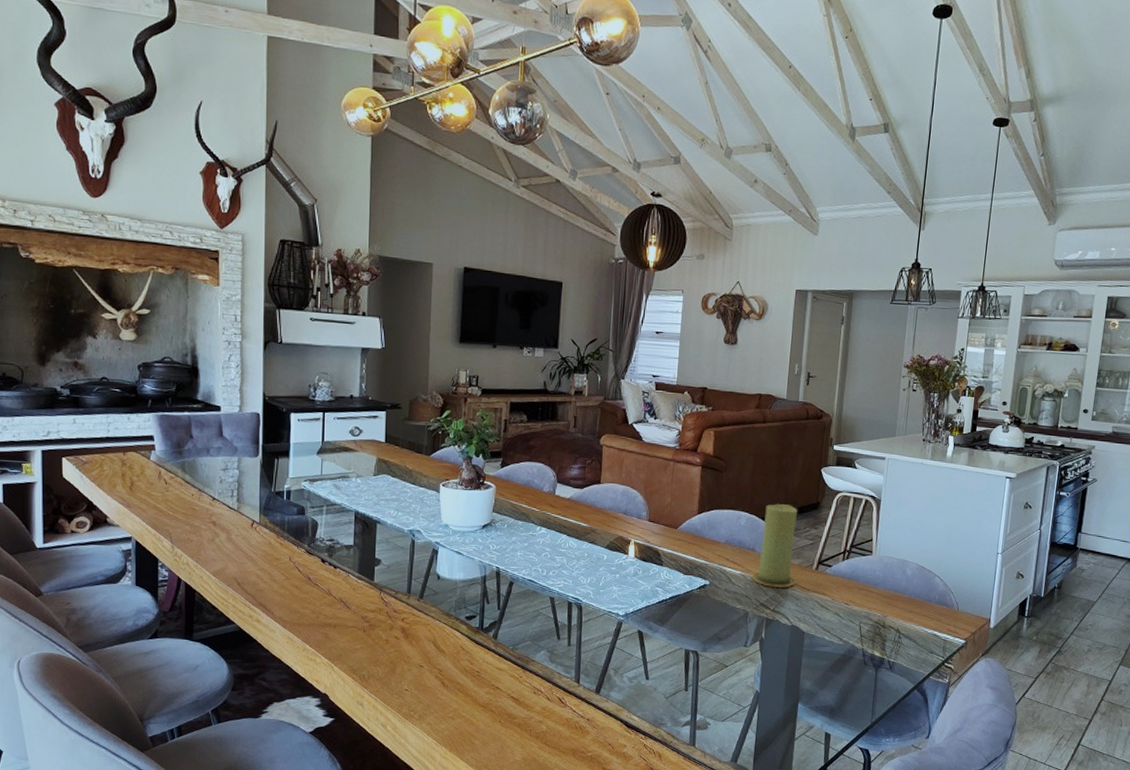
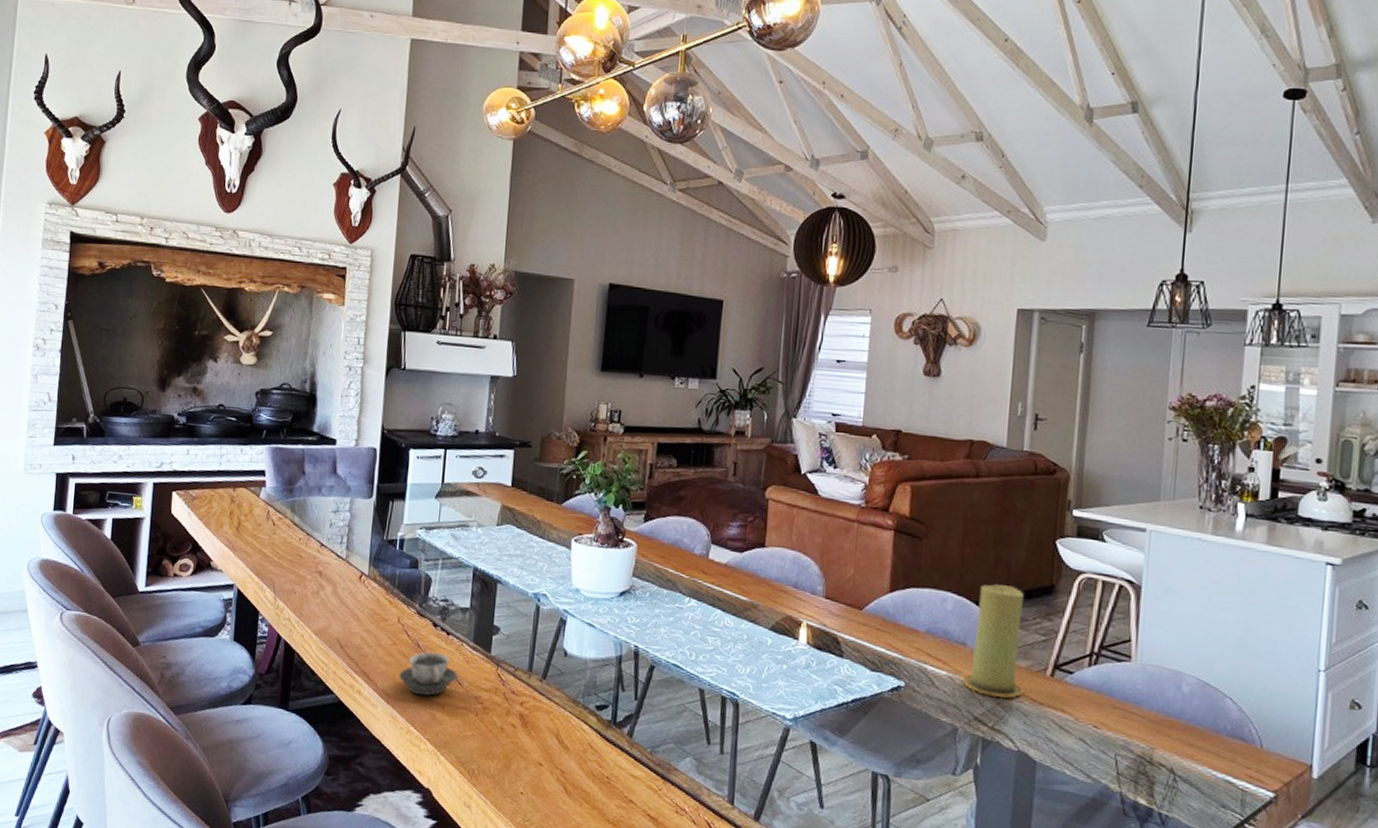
cup: none [293,583,346,620] -> present [399,651,458,696]

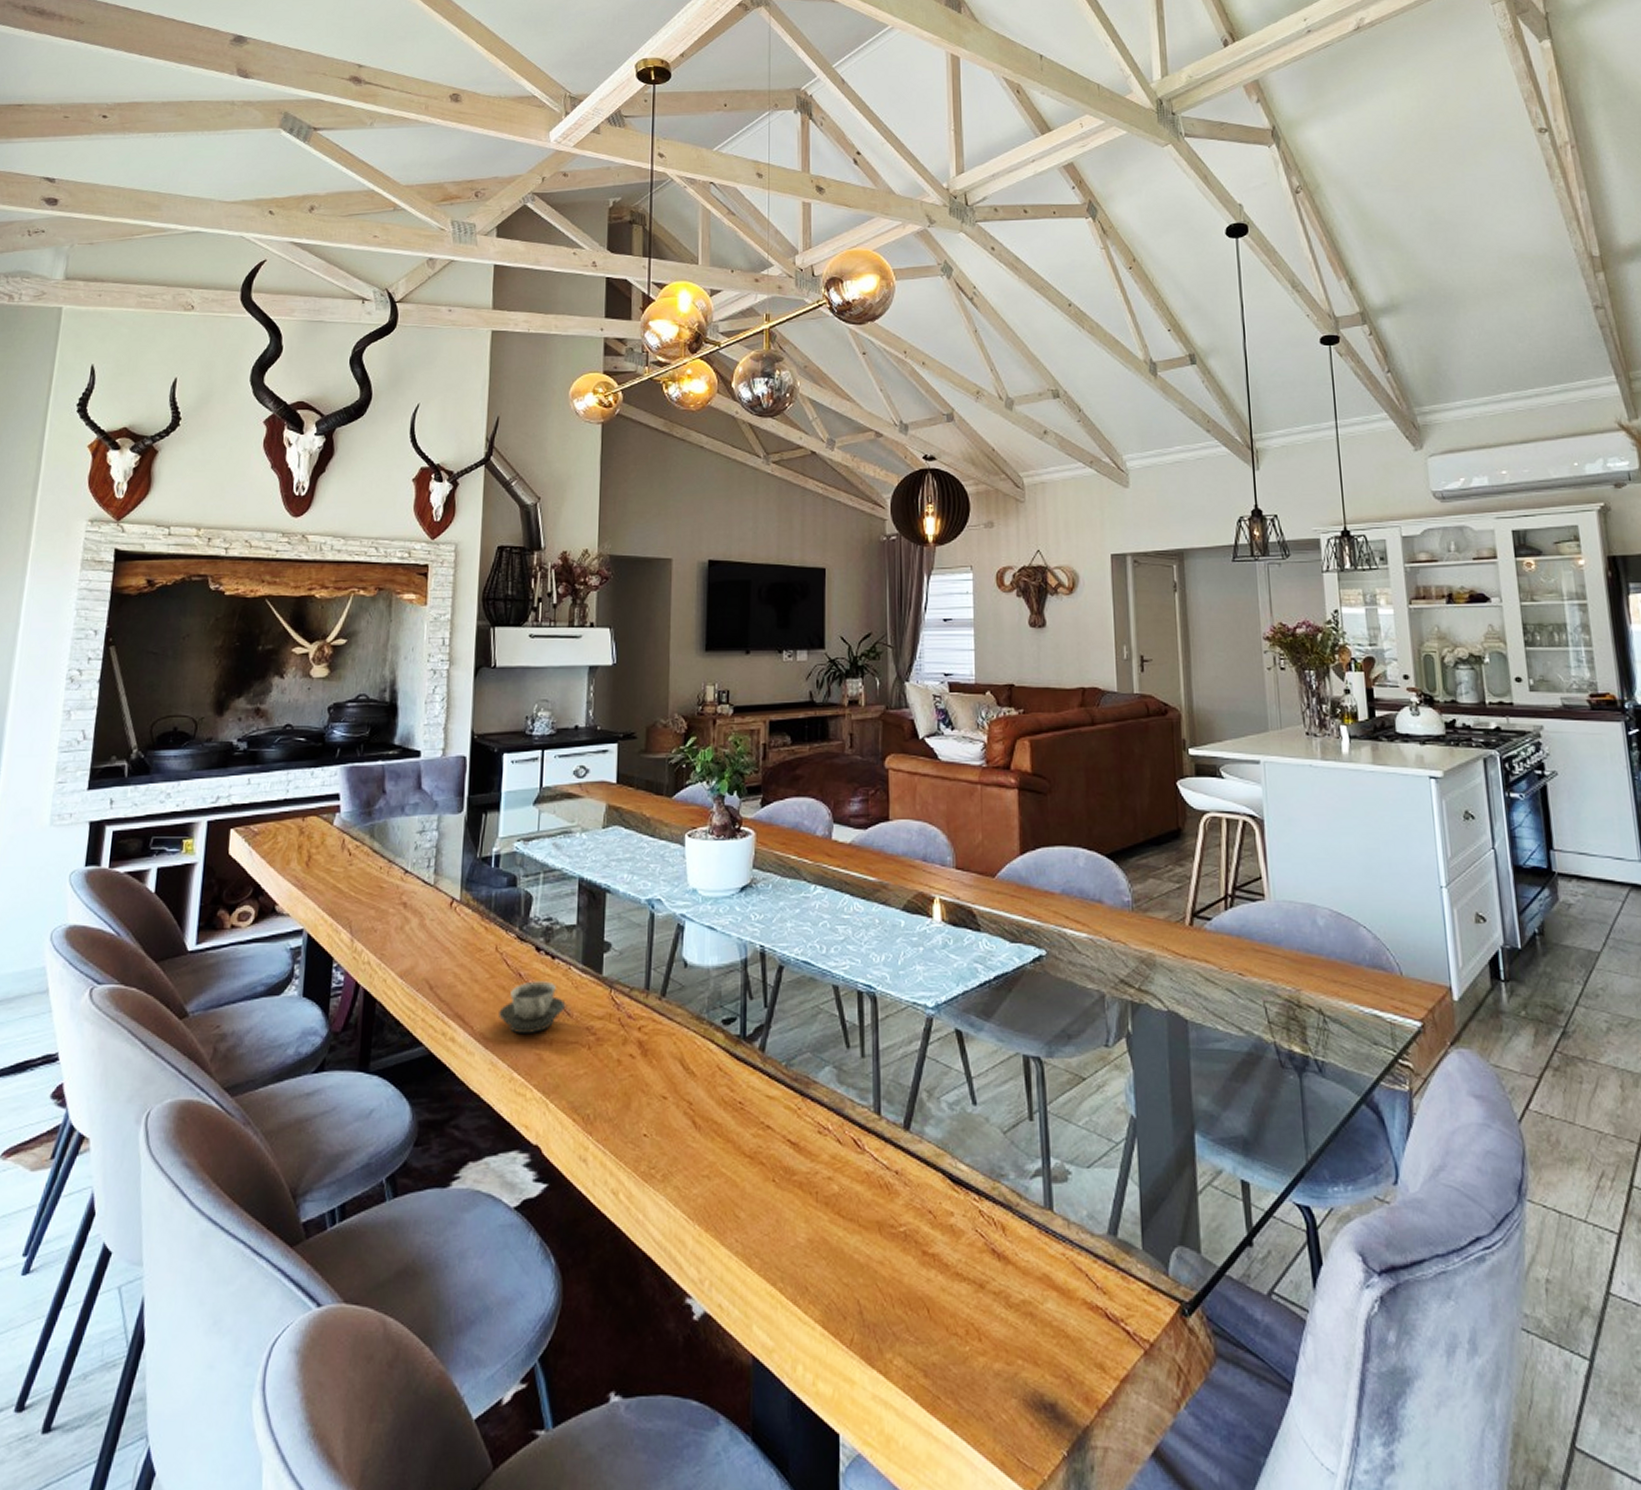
candle: present [961,584,1024,699] -> none [1102,834,1166,956]

